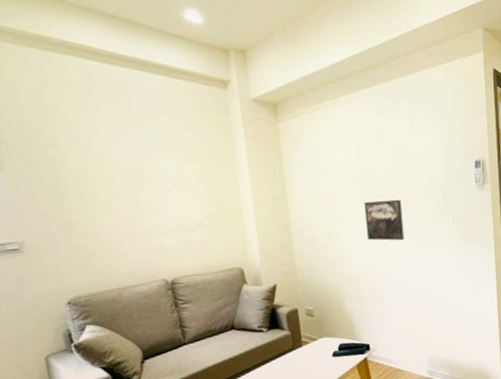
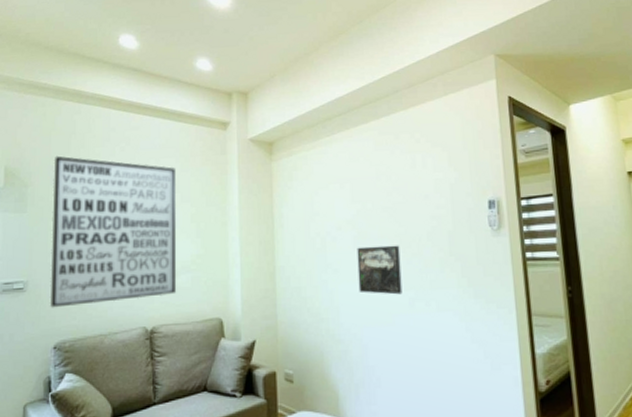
wall art: none [27,110,194,267] -> present [49,155,177,308]

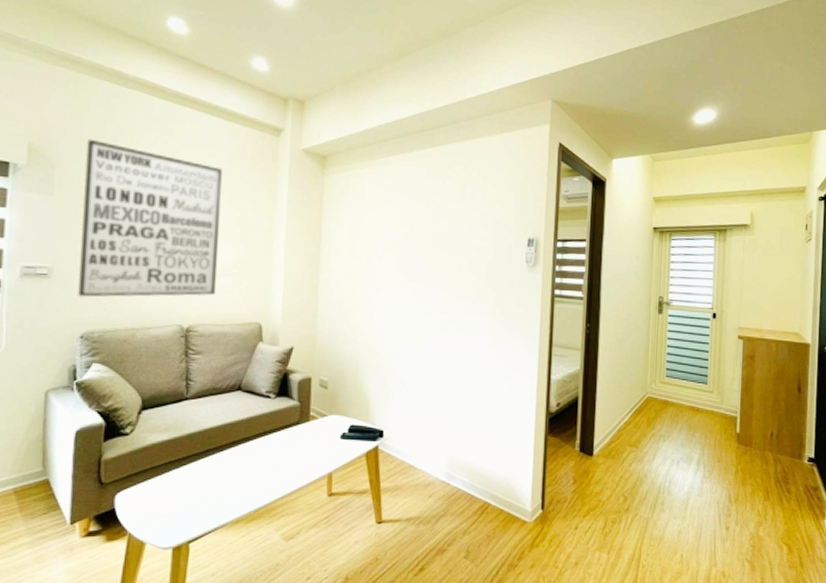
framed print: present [357,245,403,295] -> none [398,269,441,317]

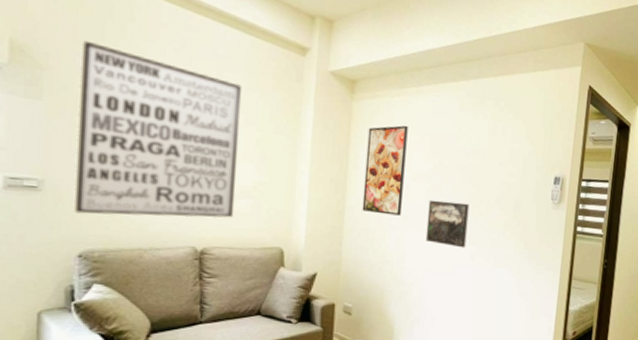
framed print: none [335,195,378,286] -> present [362,125,408,216]
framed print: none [398,269,441,317] -> present [425,200,470,248]

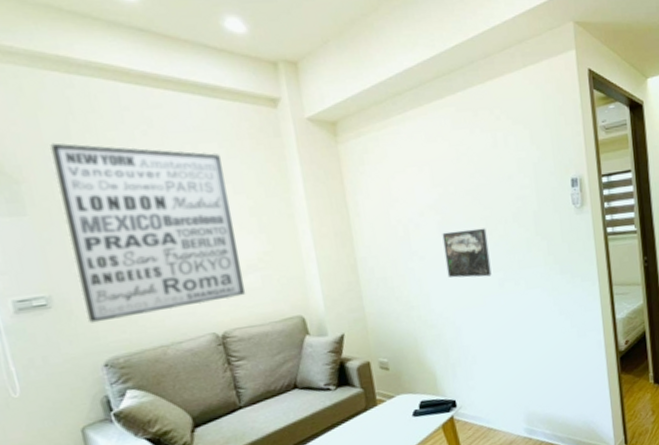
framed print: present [362,125,408,216] -> none [361,158,416,260]

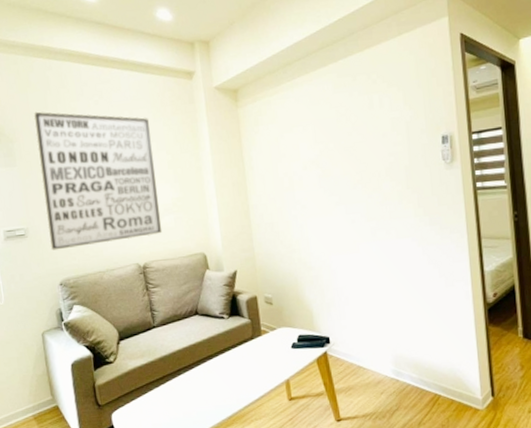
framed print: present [442,228,492,278] -> none [322,181,365,226]

